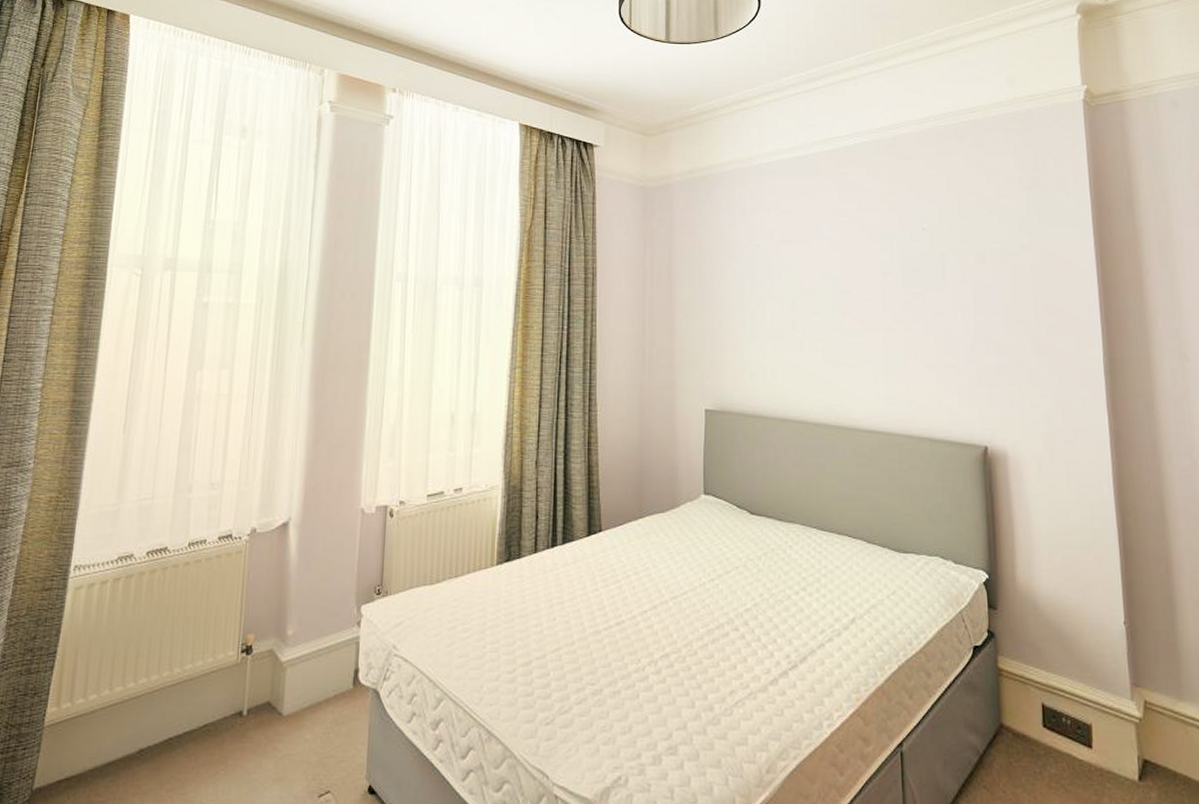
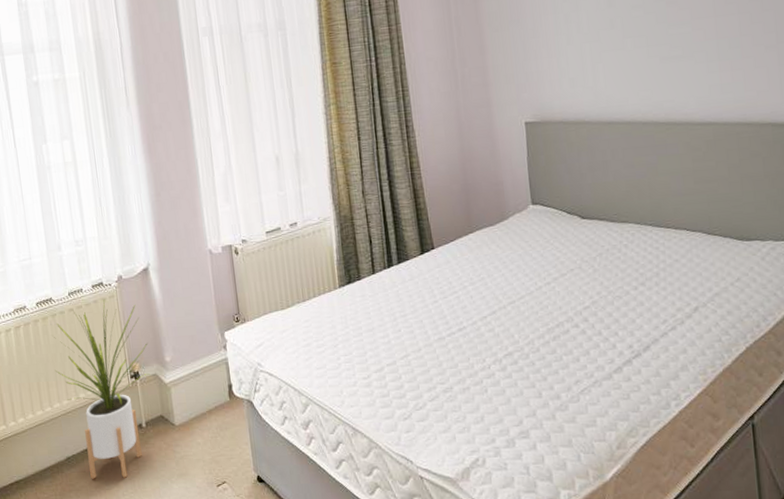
house plant: none [150,554,270,780] -> present [54,299,150,479]

